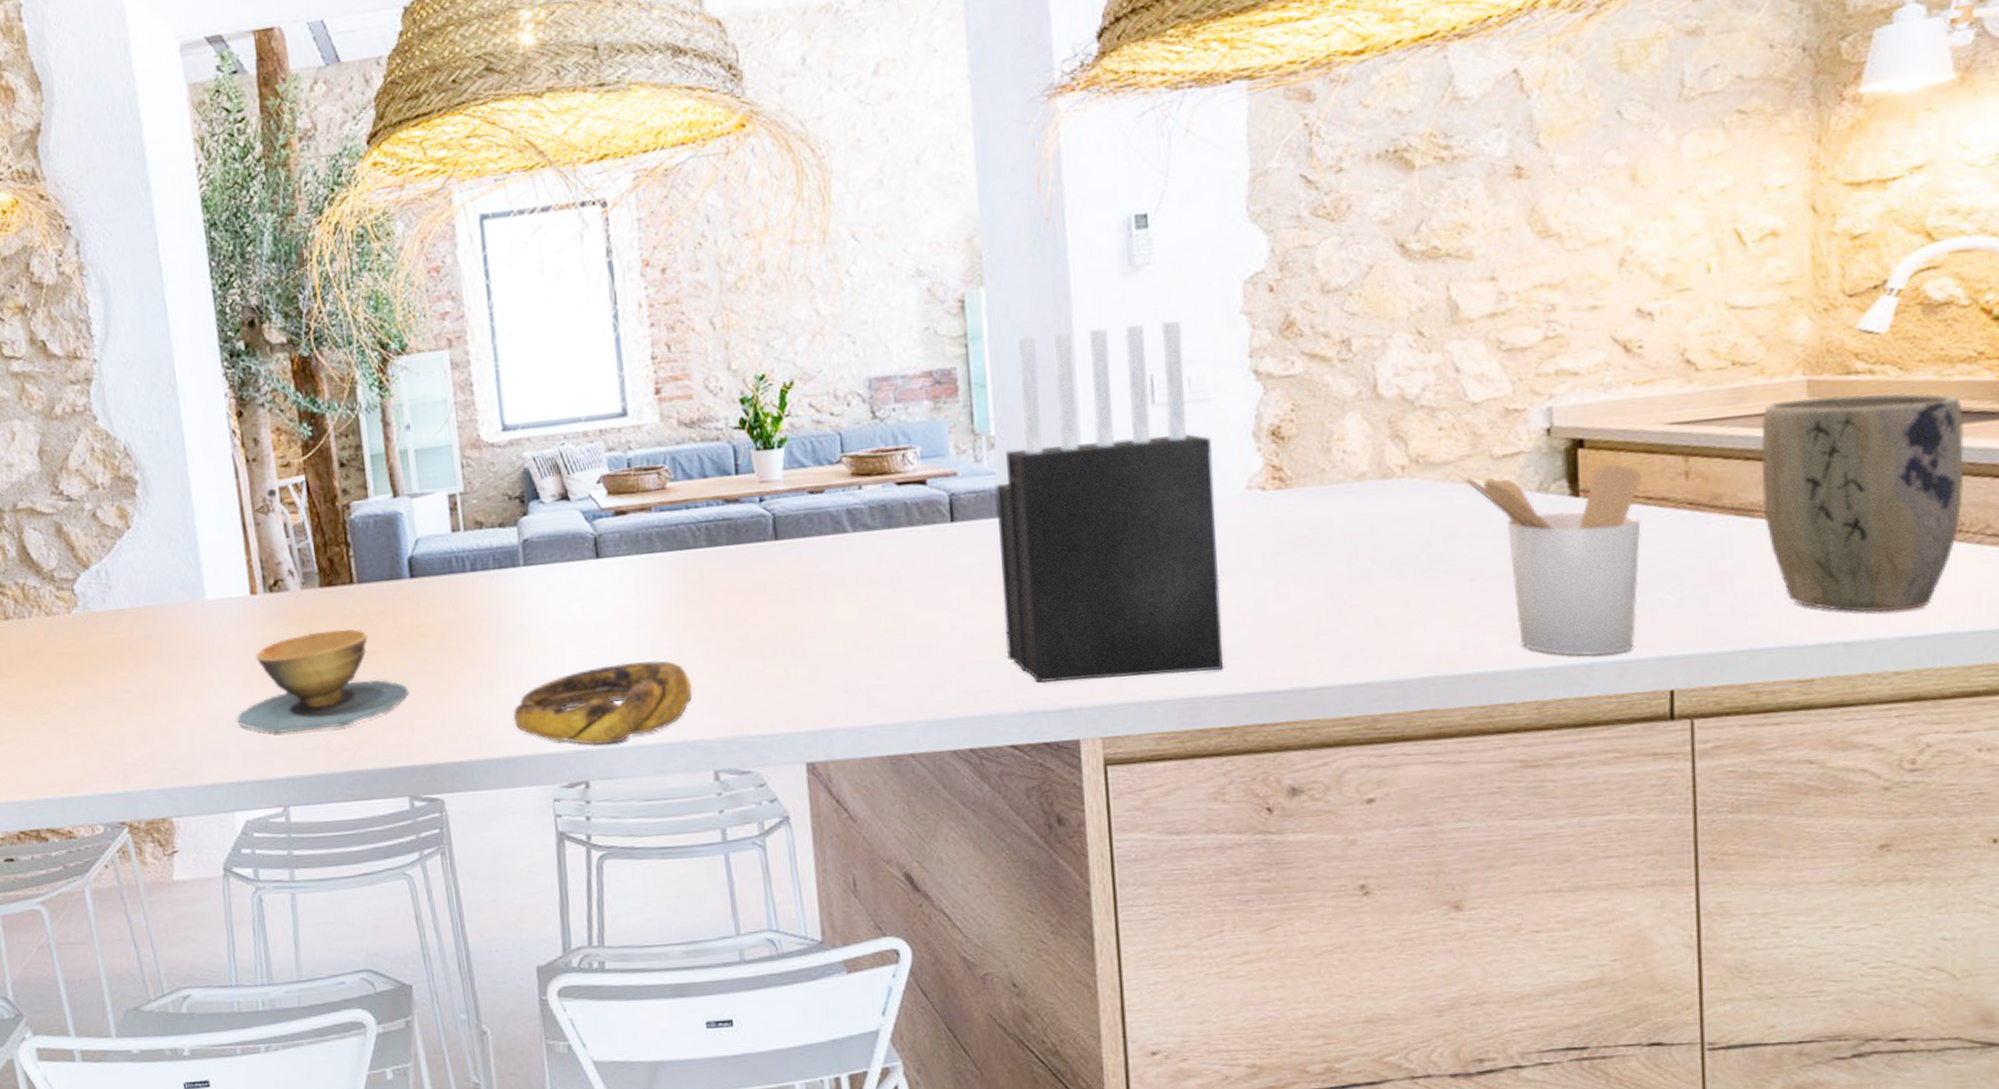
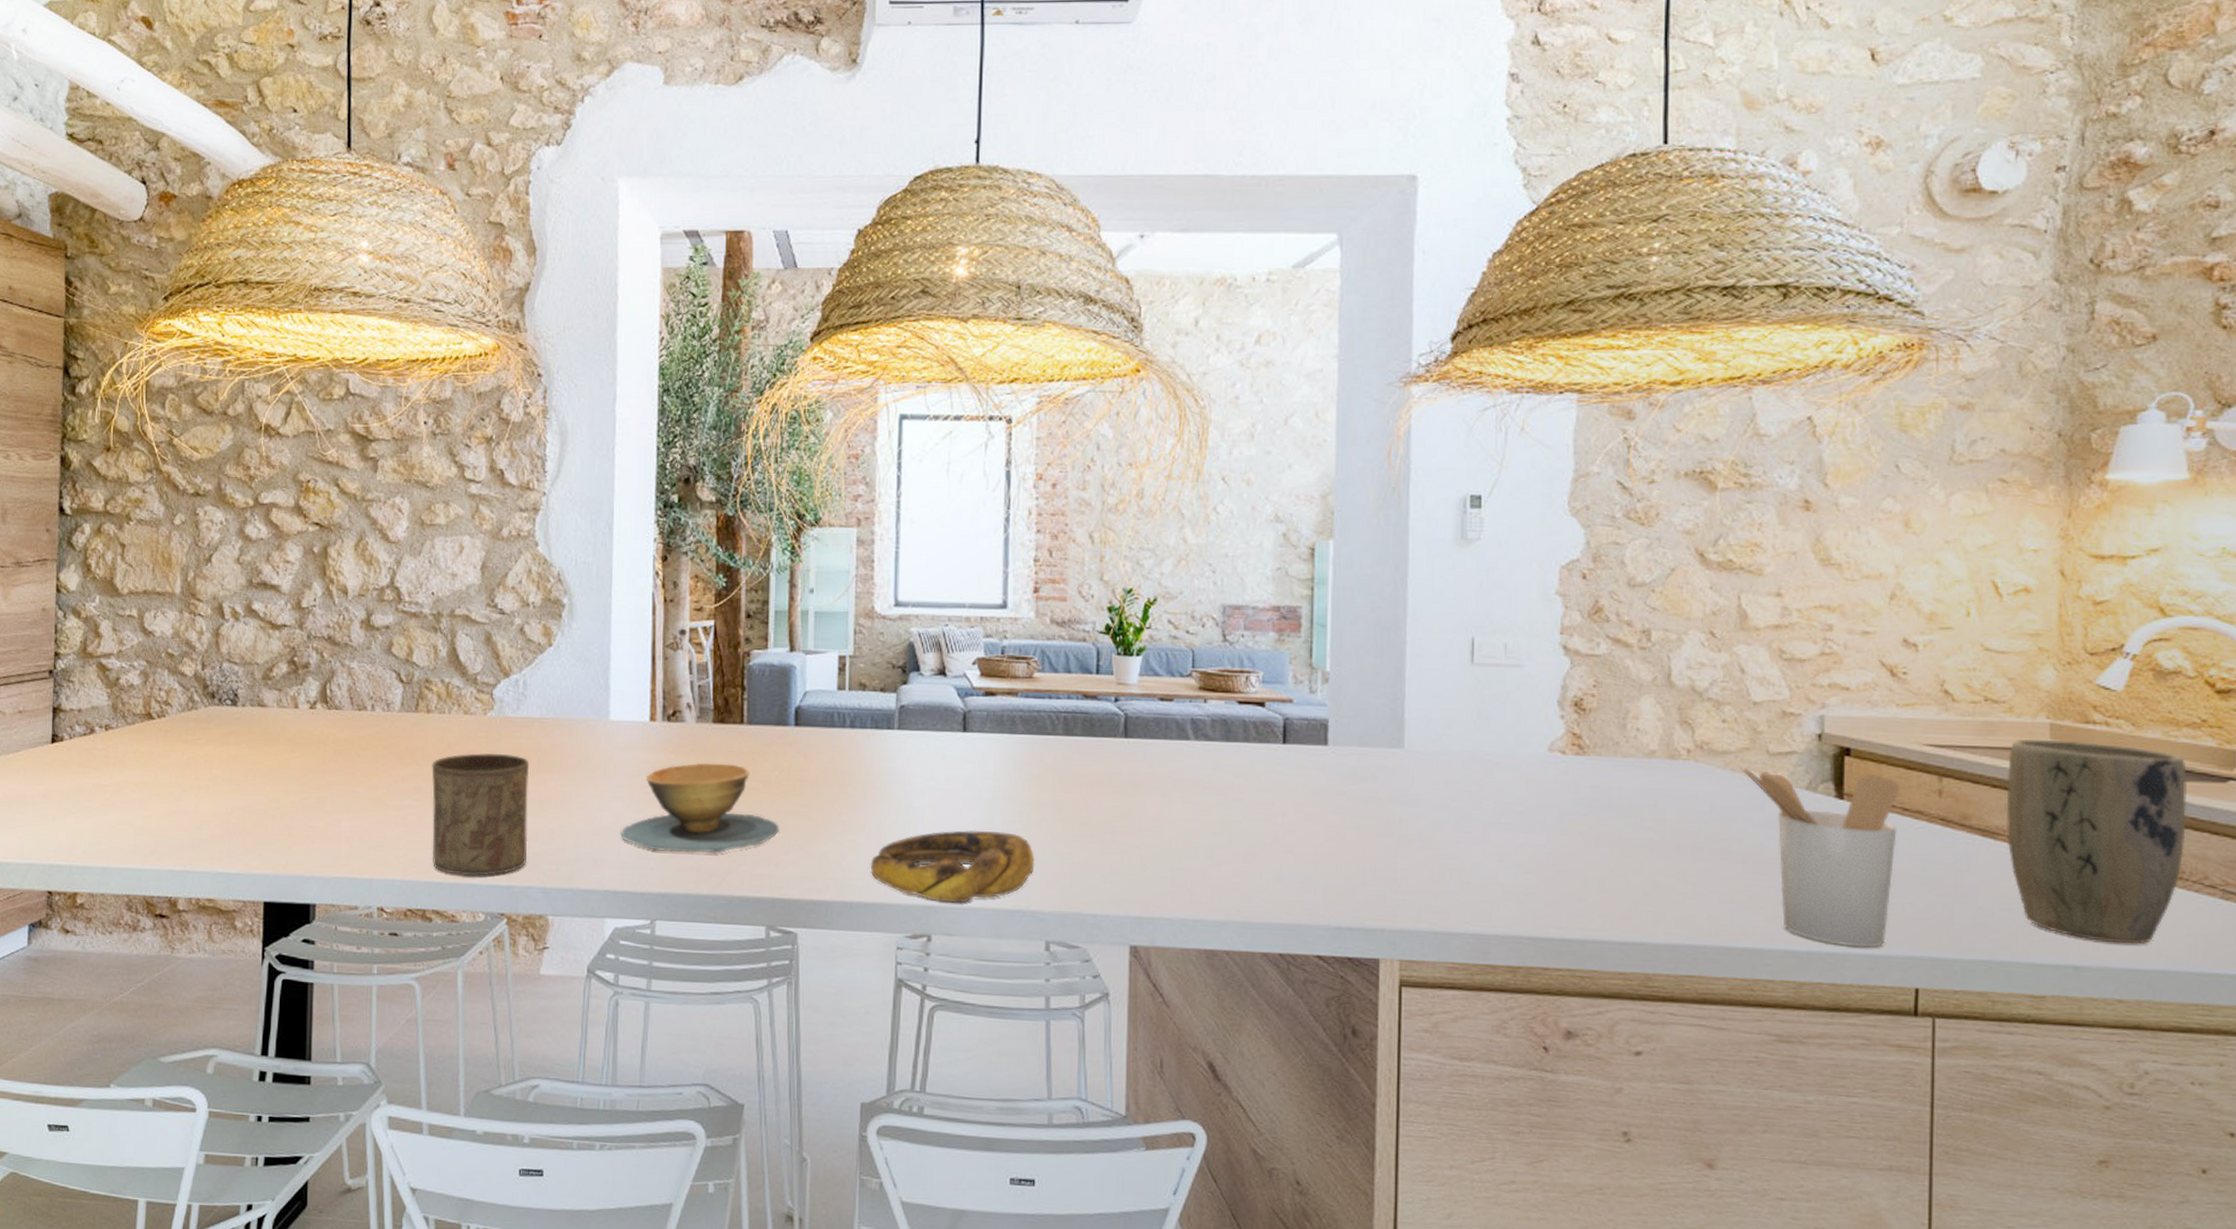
cup: none [20,651,140,789] -> present [431,753,529,876]
knife block: present [995,320,1224,683] -> none [1320,587,1522,912]

